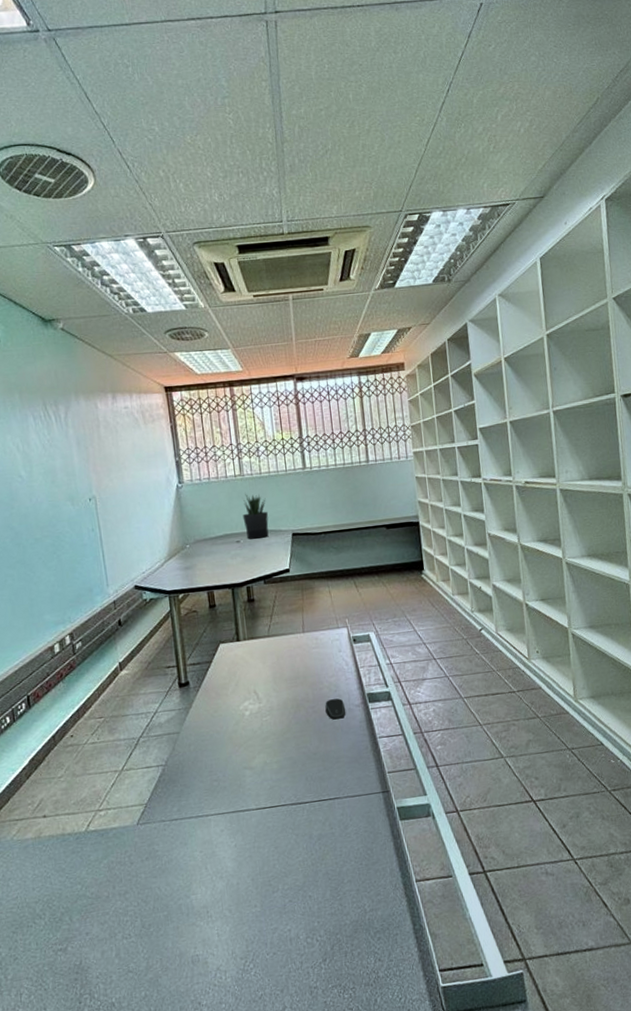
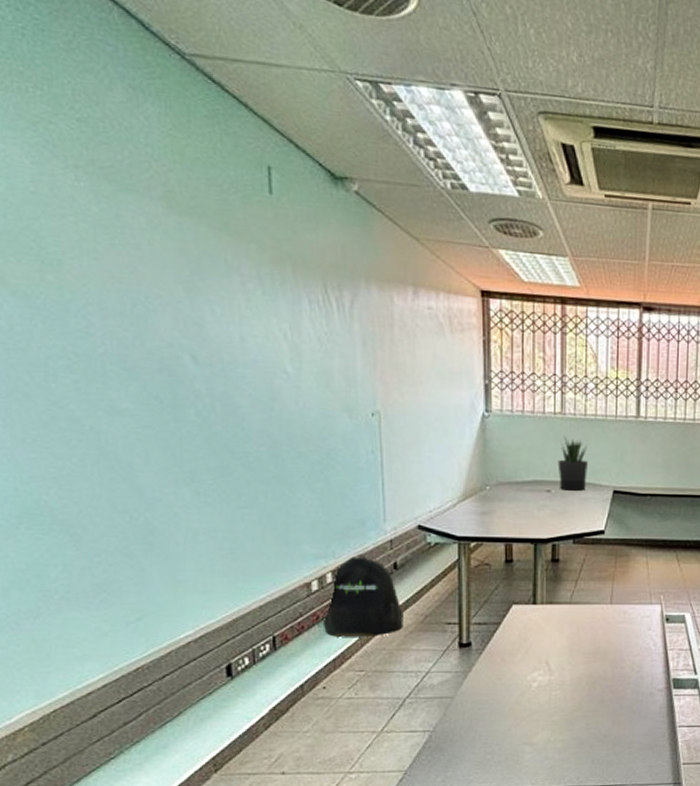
backpack: none [66,616,132,691] -> present [324,554,405,638]
computer mouse: present [325,698,346,720] -> none [624,680,647,702]

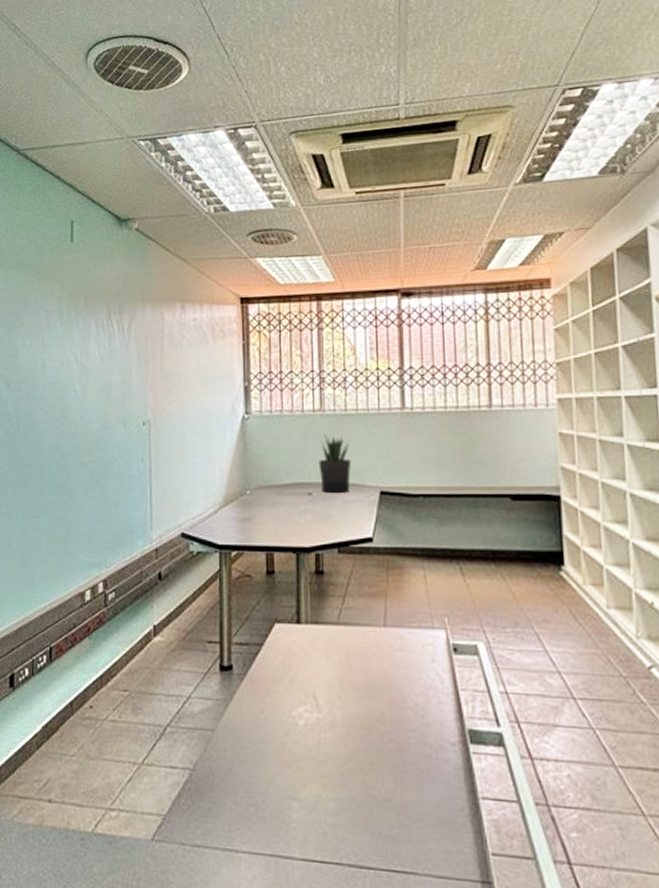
backpack: present [324,554,405,638] -> none [94,563,168,654]

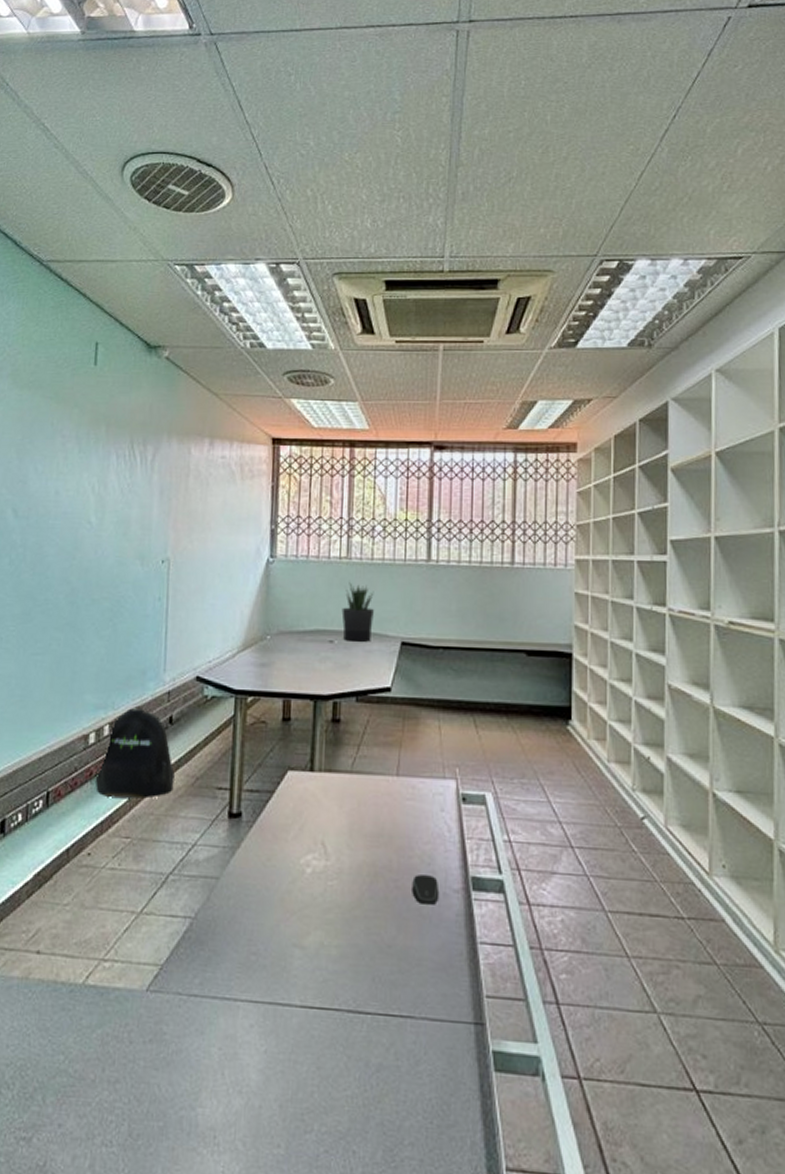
backpack: none [94,563,168,654] -> present [95,705,176,800]
computer mouse: none [407,727,436,758] -> present [412,875,440,905]

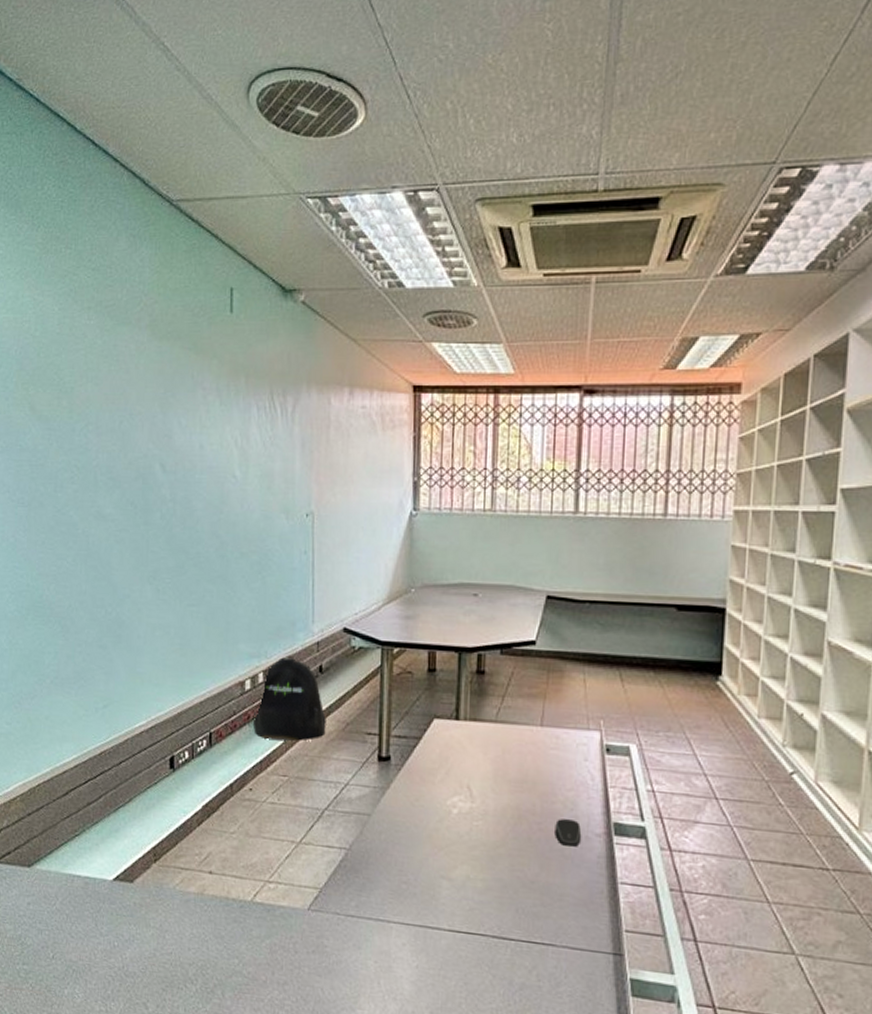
planter: present [341,582,374,642] -> none [486,535,519,595]

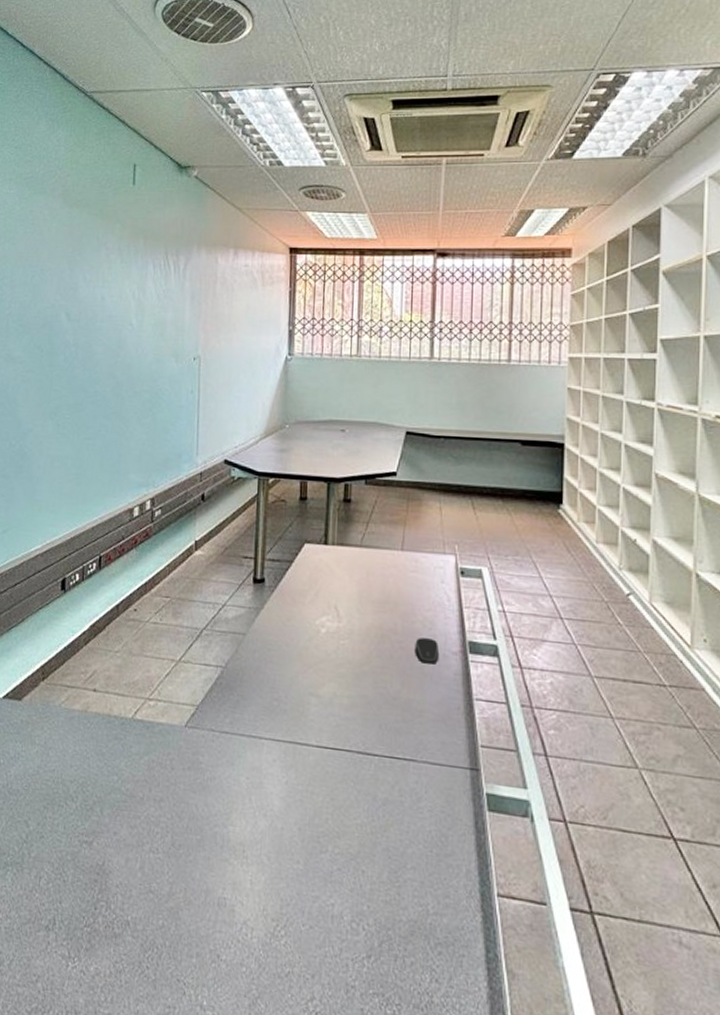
backpack: present [253,655,328,742] -> none [140,484,208,565]

